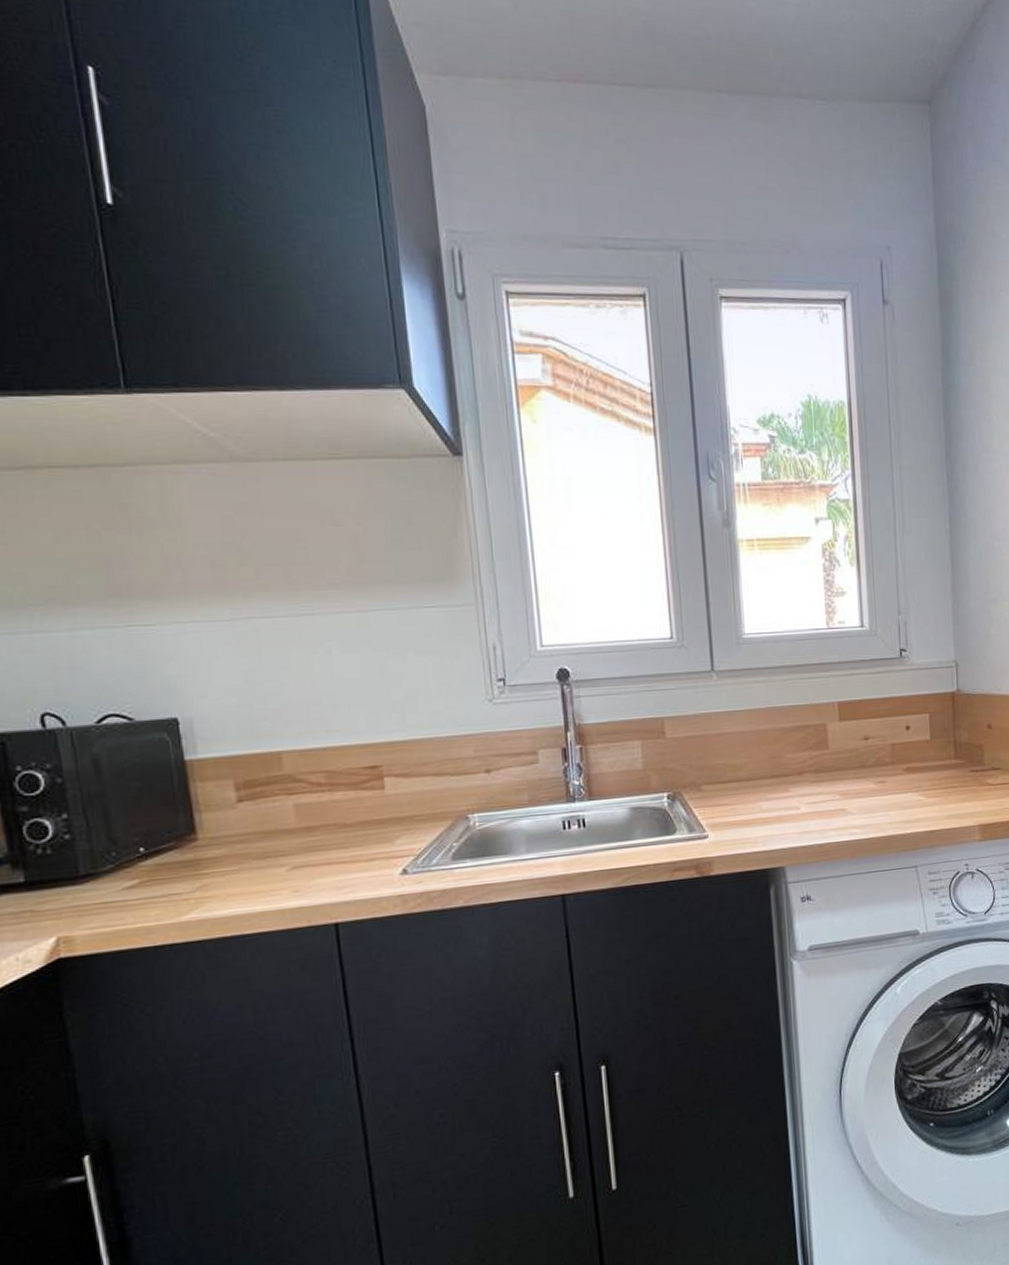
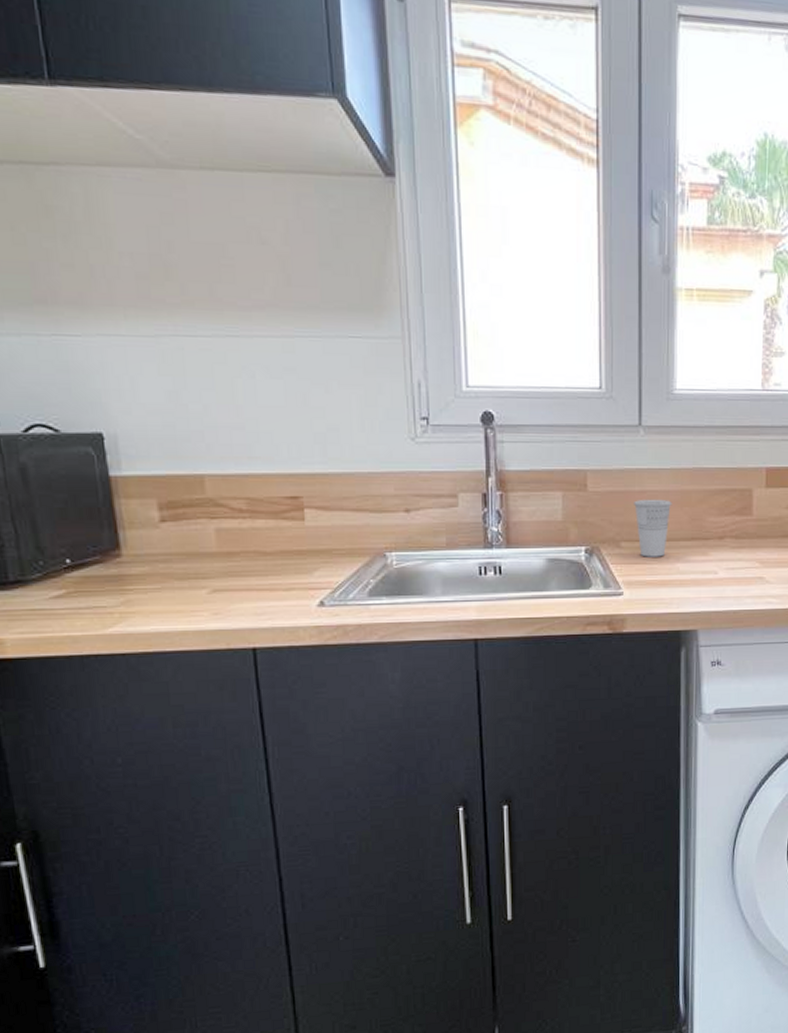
cup: none [712,740,750,799] -> present [634,499,672,557]

